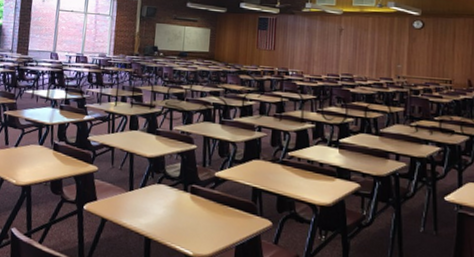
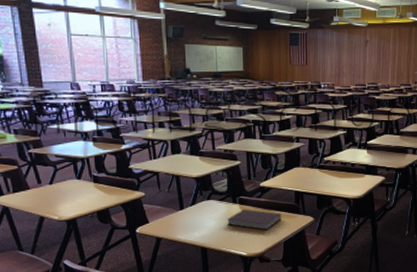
notebook: none [175,199,236,229] -> present [227,209,282,230]

